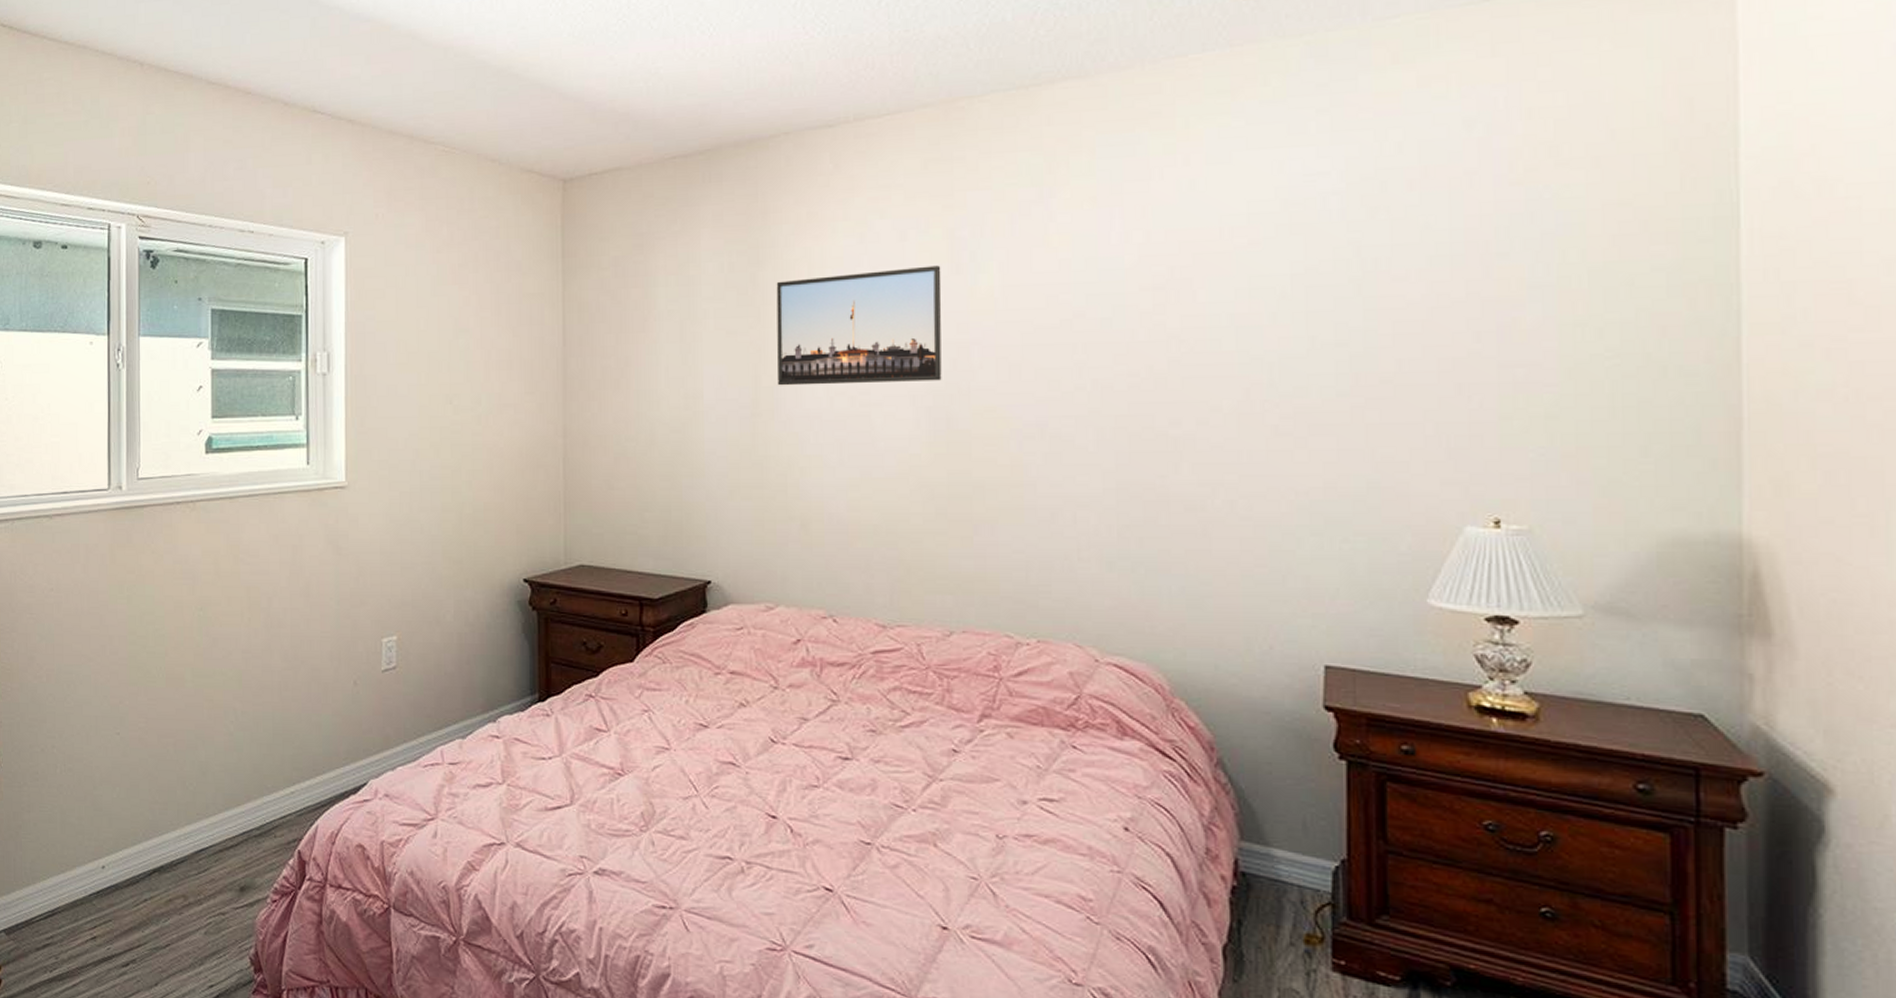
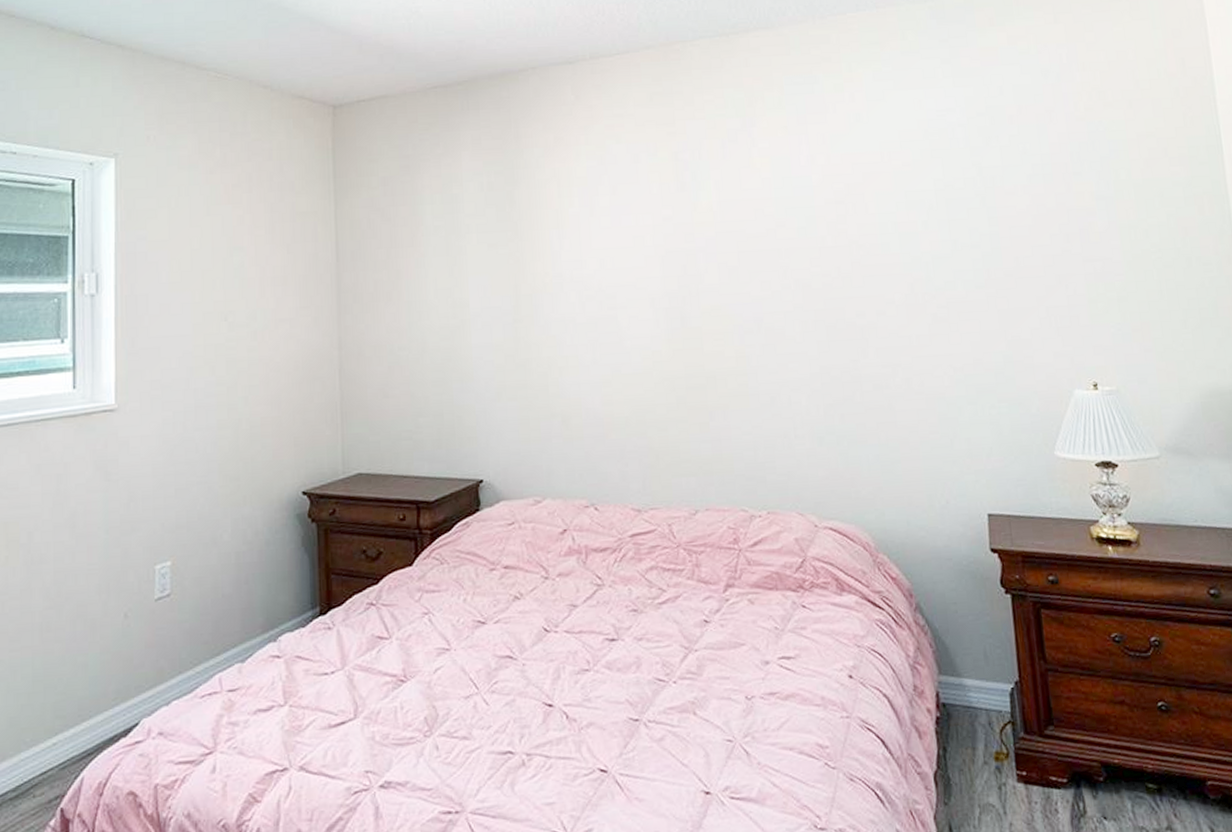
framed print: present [776,265,942,386] -> none [530,184,675,293]

